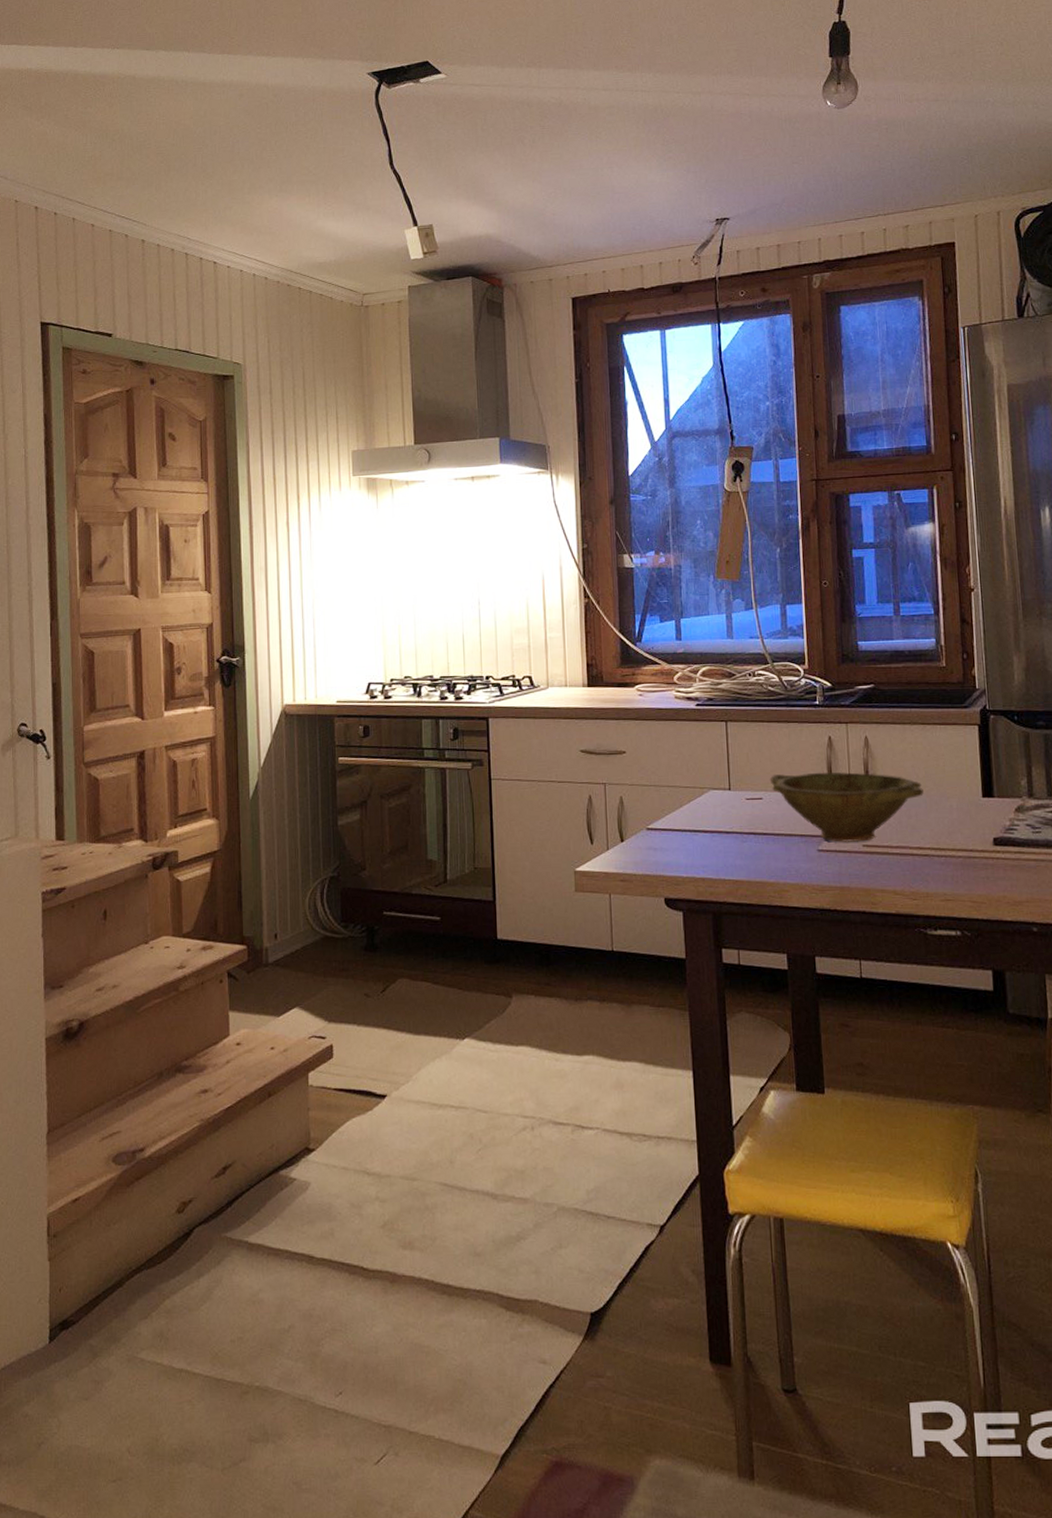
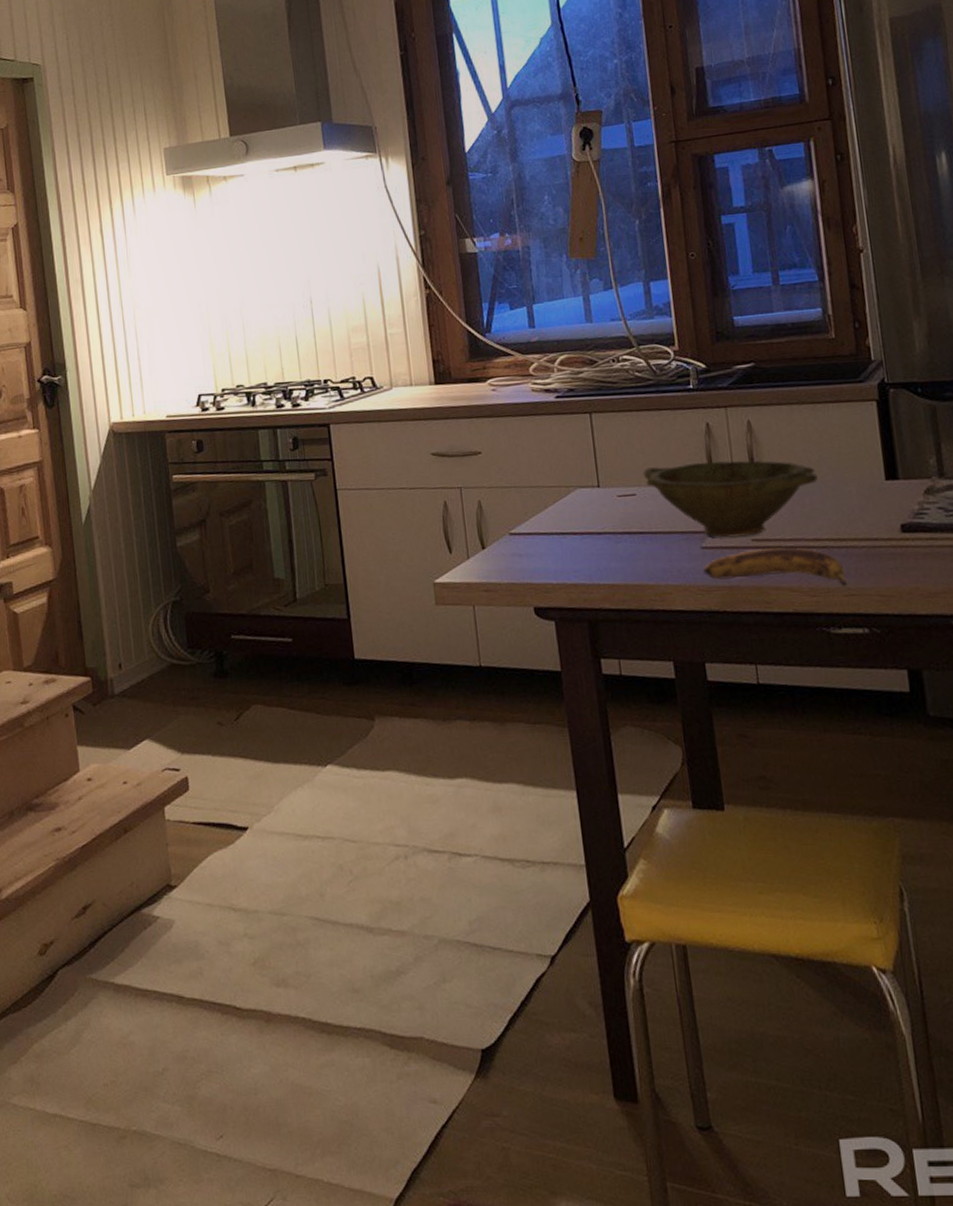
banana: none [819,854,944,892] -> present [703,547,847,586]

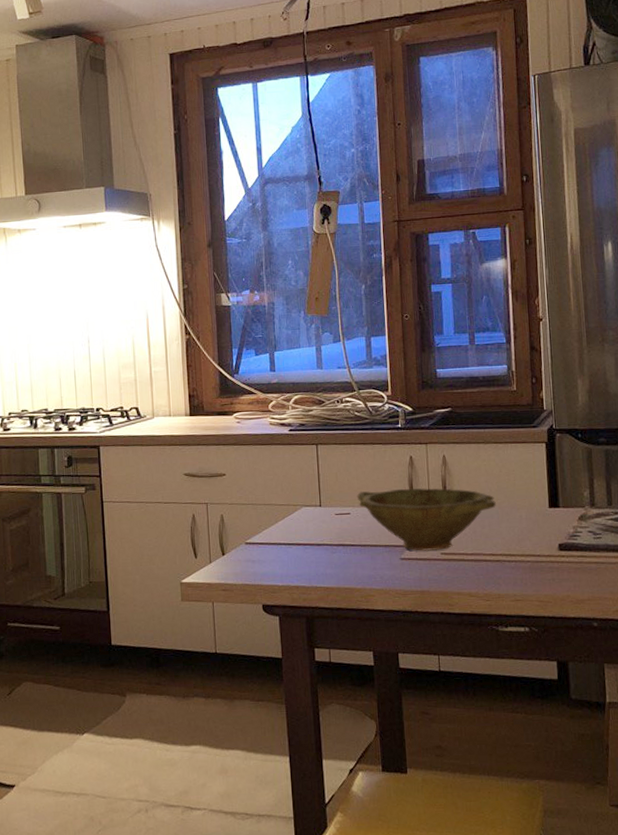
banana: present [703,547,847,586] -> none [401,560,514,593]

